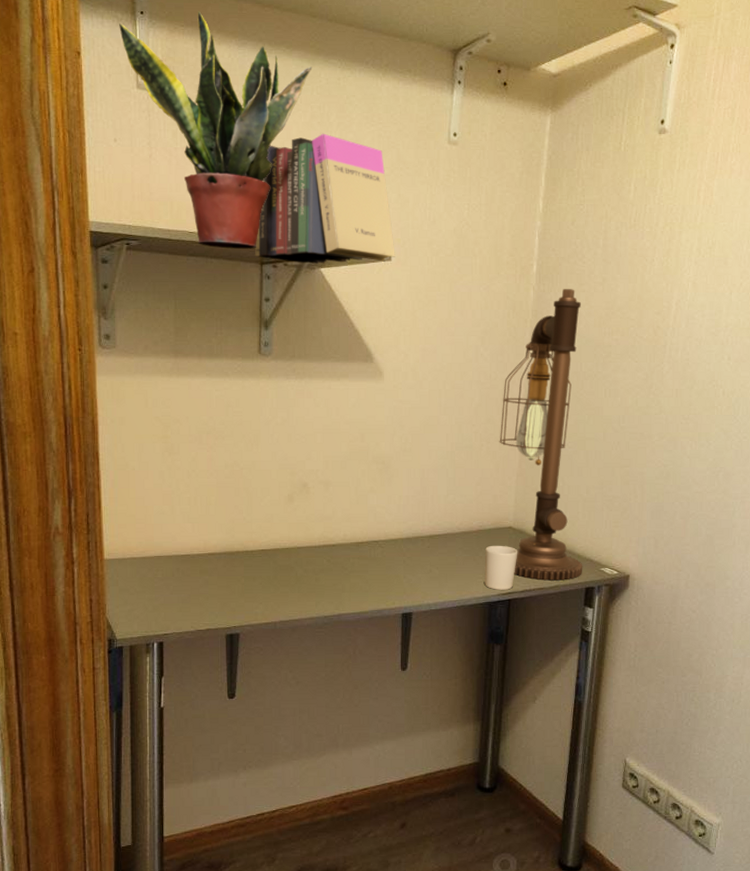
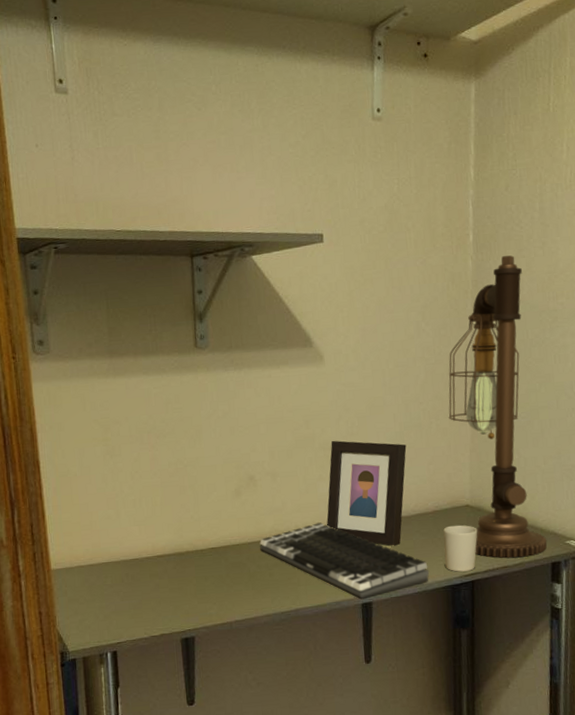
potted plant: present [119,11,313,249] -> none [33,11,230,245]
books: present [255,133,395,264] -> none [184,120,327,253]
computer keyboard: none [308,533,469,610] -> present [260,522,430,600]
picture frame: none [374,455,456,560] -> present [326,440,407,545]

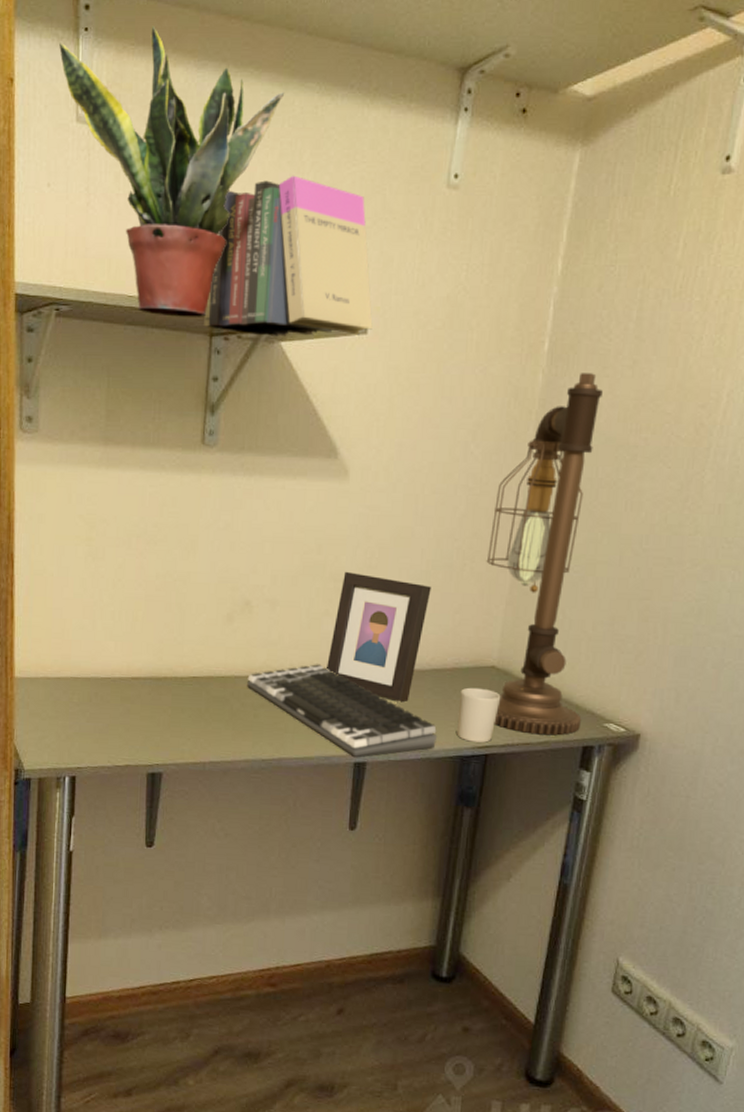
potted plant: none [33,11,230,245] -> present [59,25,285,317]
books: none [184,120,327,253] -> present [204,175,373,336]

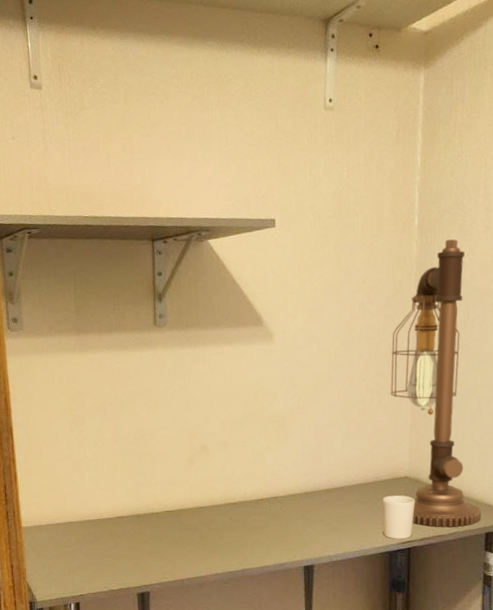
potted plant: present [59,25,285,317] -> none [11,10,191,230]
books: present [204,175,373,336] -> none [146,112,279,237]
computer keyboard: present [247,664,438,758] -> none [210,490,369,562]
picture frame: present [327,571,432,701] -> none [273,413,350,513]

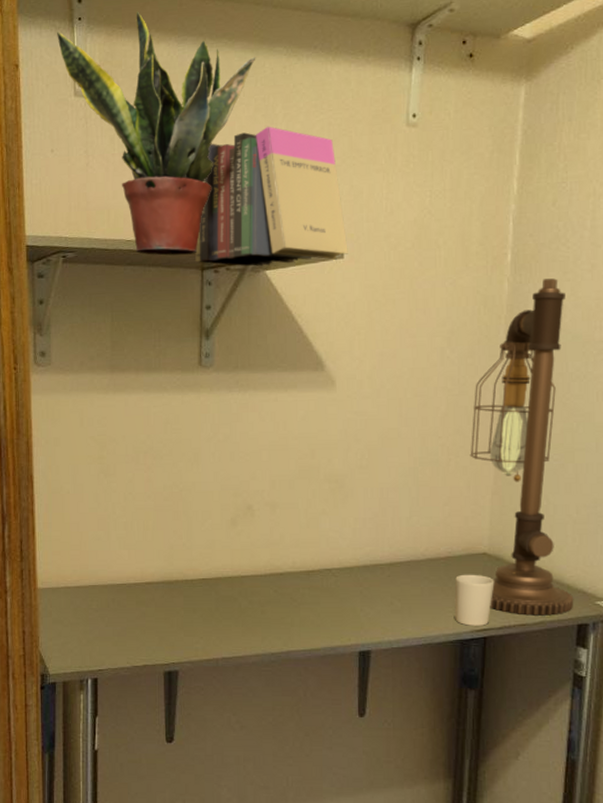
potted plant: none [11,10,191,230] -> present [57,11,256,256]
books: none [146,112,279,237] -> present [195,126,348,267]

